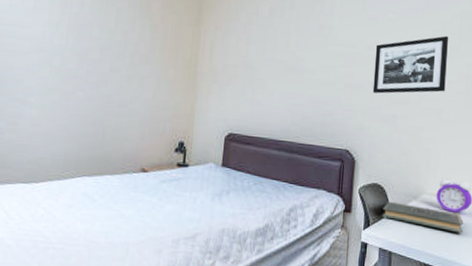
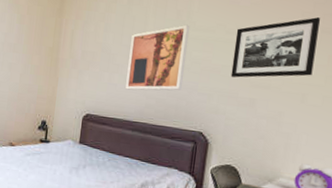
wall art: none [270,39,332,107] -> present [125,24,190,91]

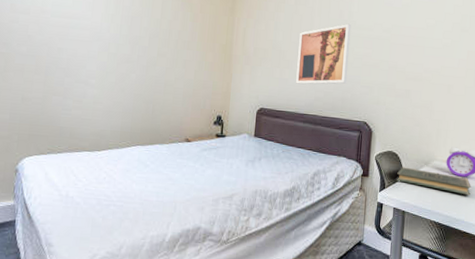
picture frame: present [230,17,321,78] -> none [388,18,460,72]

